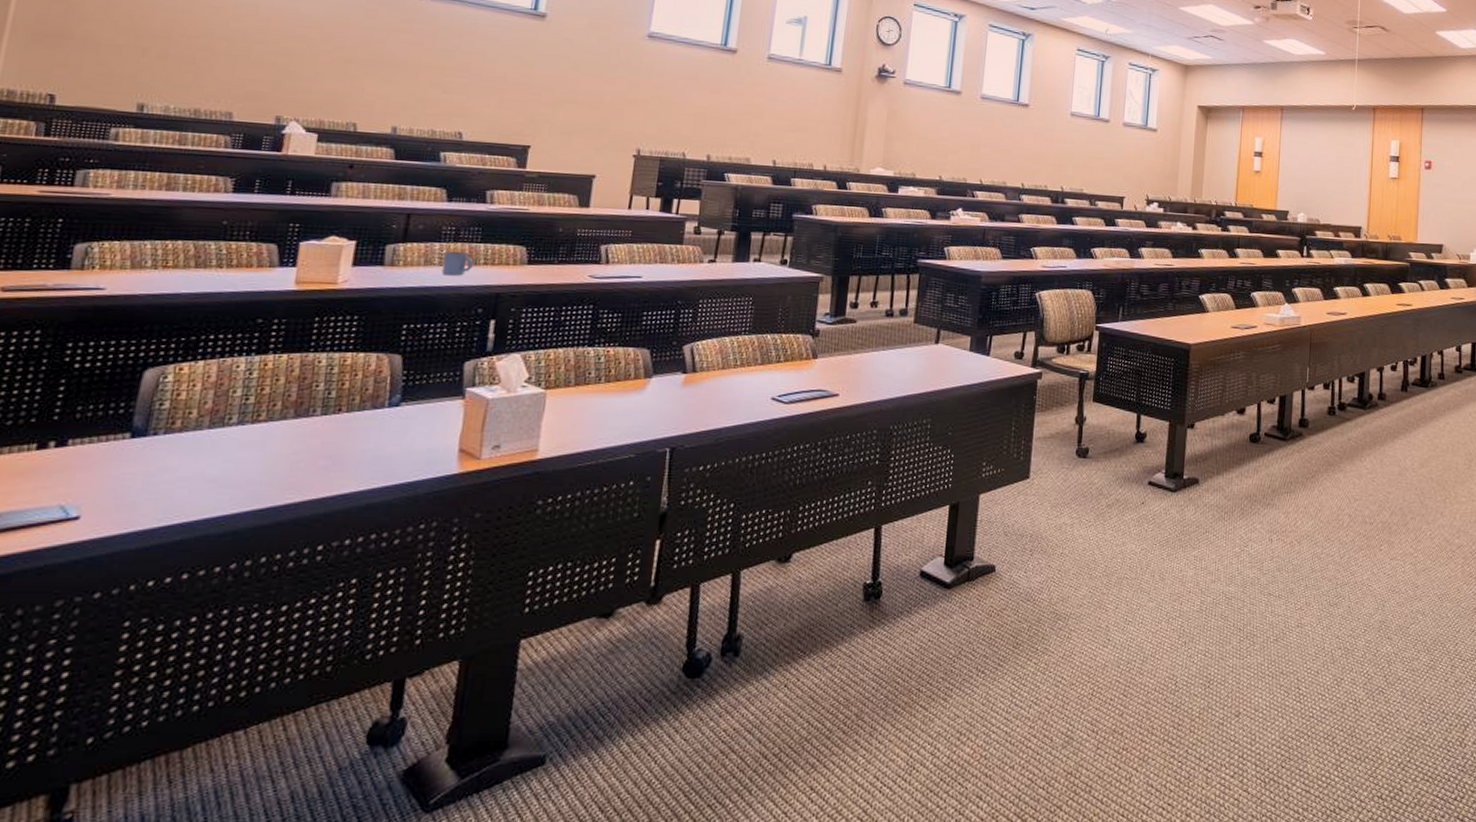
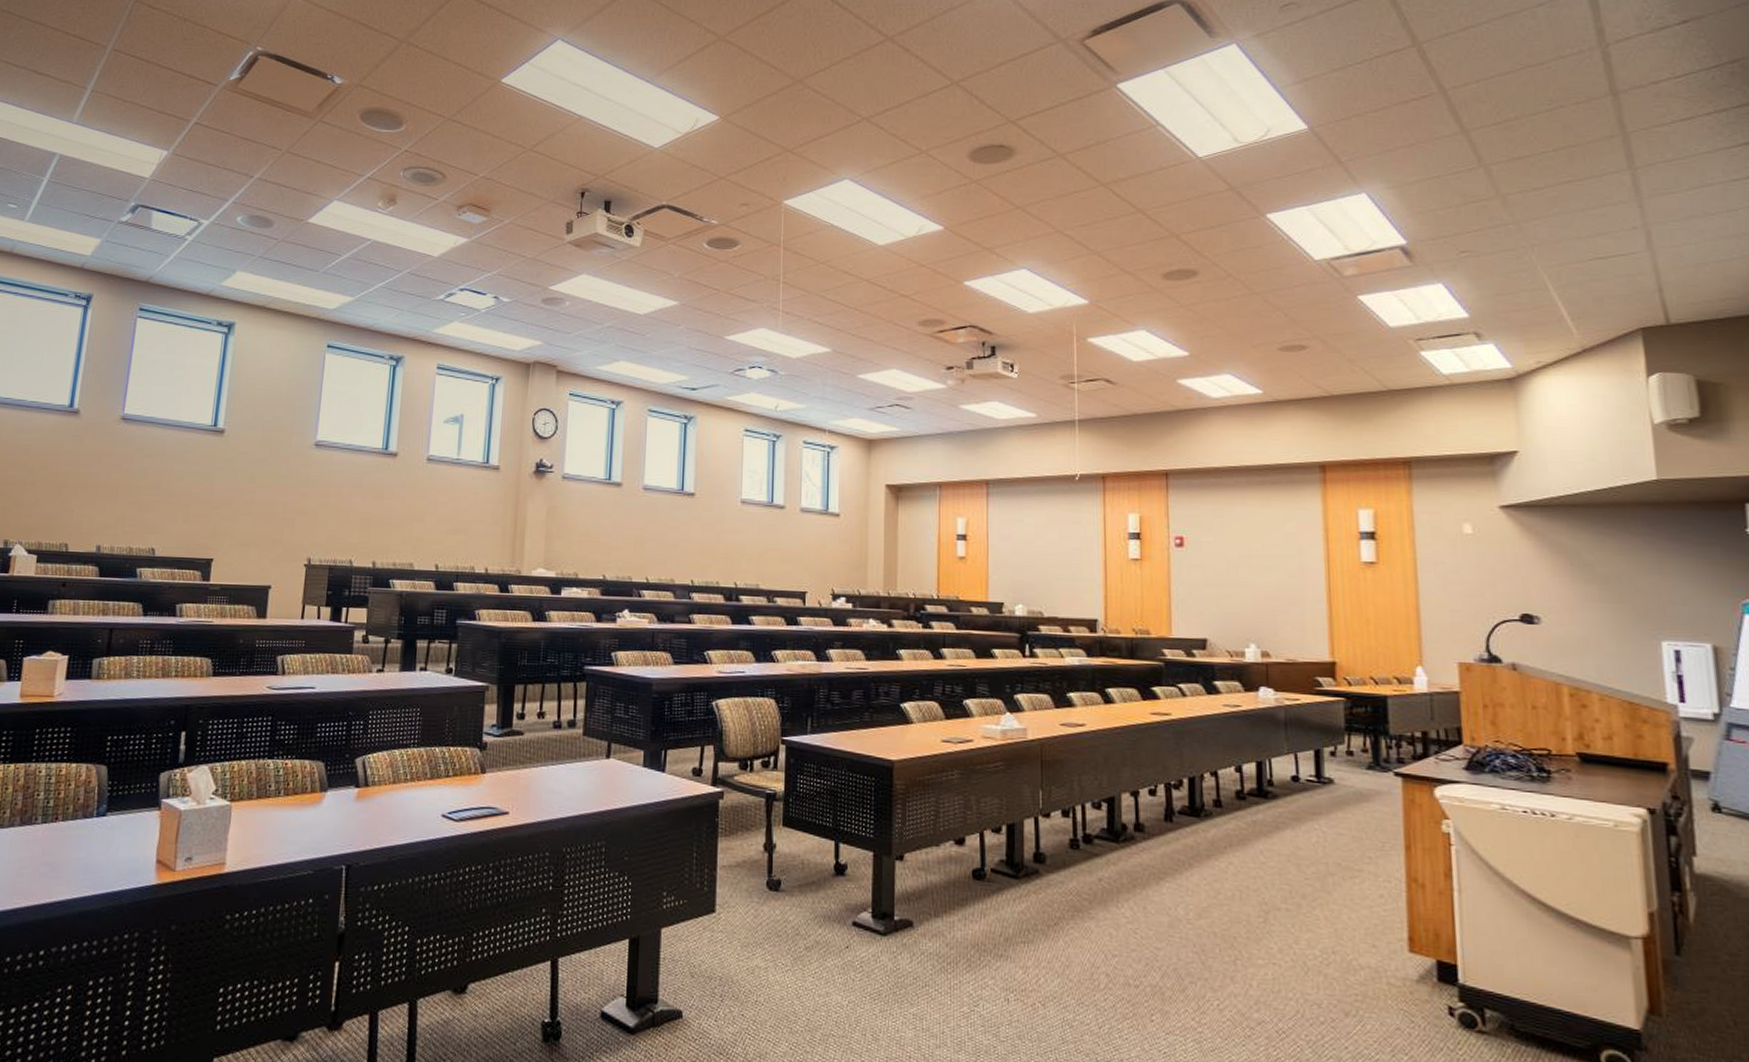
mug: present [441,251,474,277] -> none [139,664,166,689]

